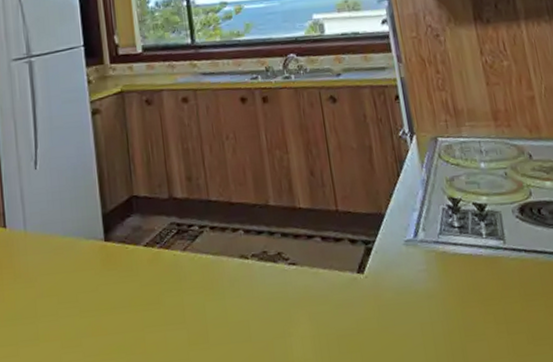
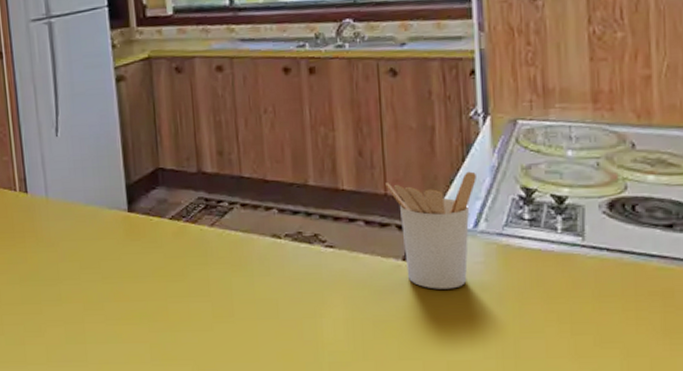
utensil holder: none [336,185,415,300] -> present [385,171,476,289]

